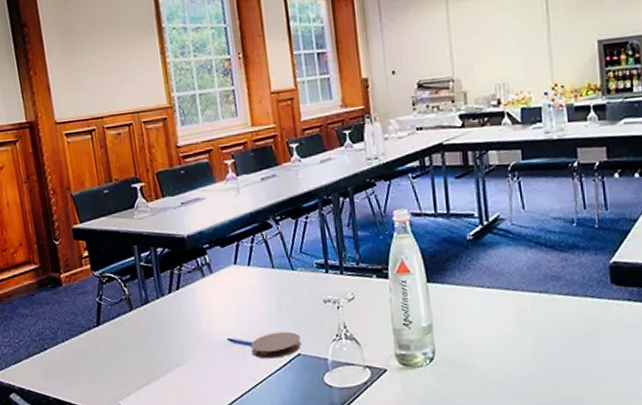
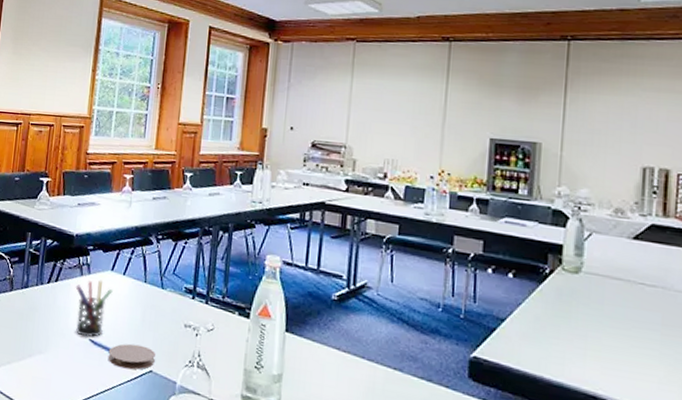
pen holder: none [200,276,241,338] -> present [75,280,113,337]

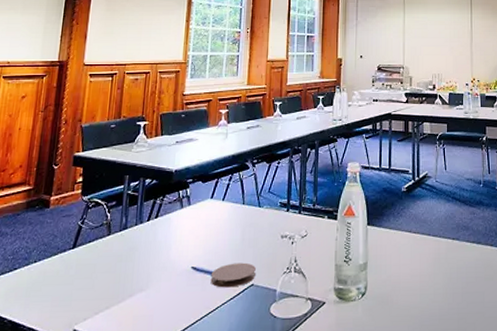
pen holder: present [75,280,113,337] -> none [176,209,213,266]

